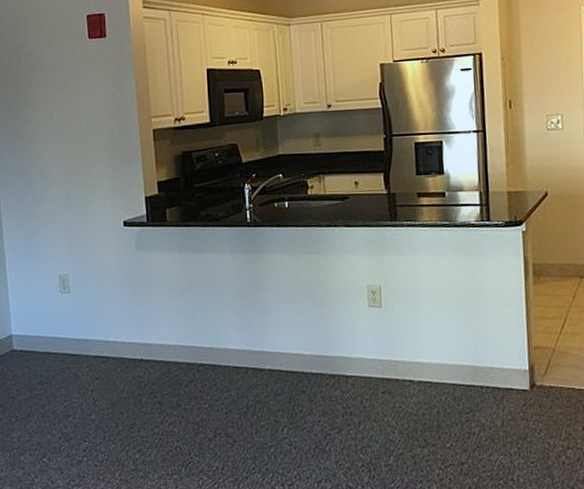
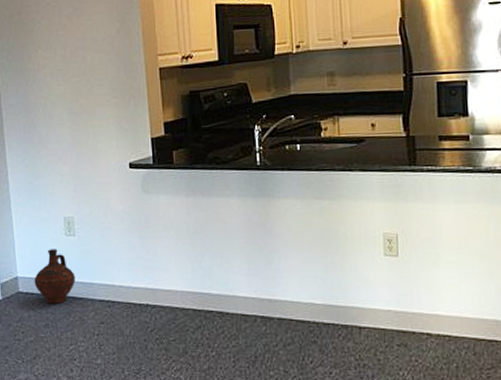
ceramic jug: none [28,306,70,361] -> present [34,249,76,304]

